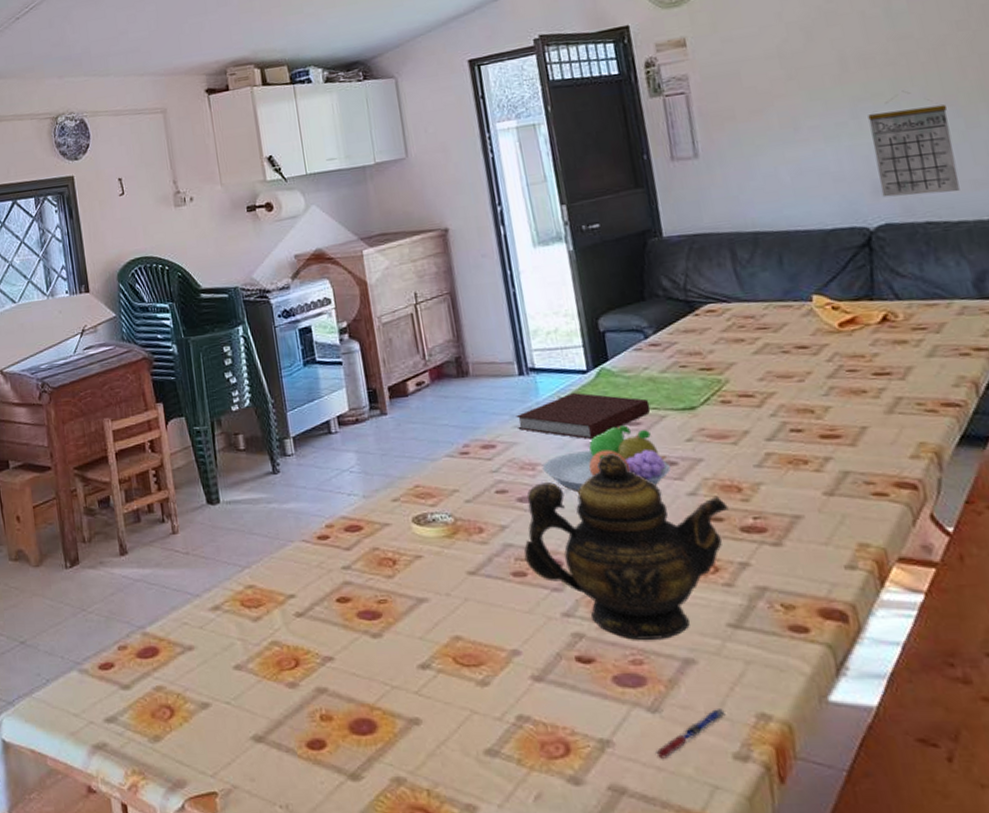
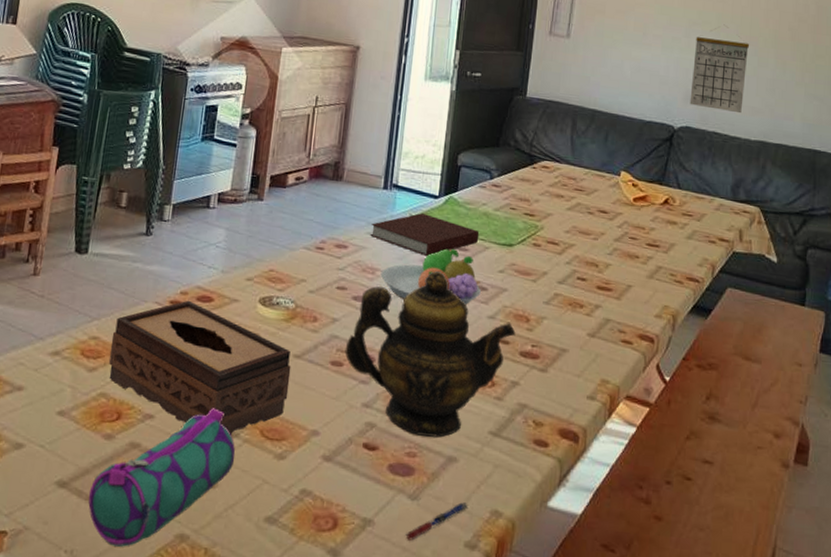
tissue box: none [267,532,474,667] -> present [109,300,291,436]
pencil case: none [287,641,433,797] -> present [88,408,235,547]

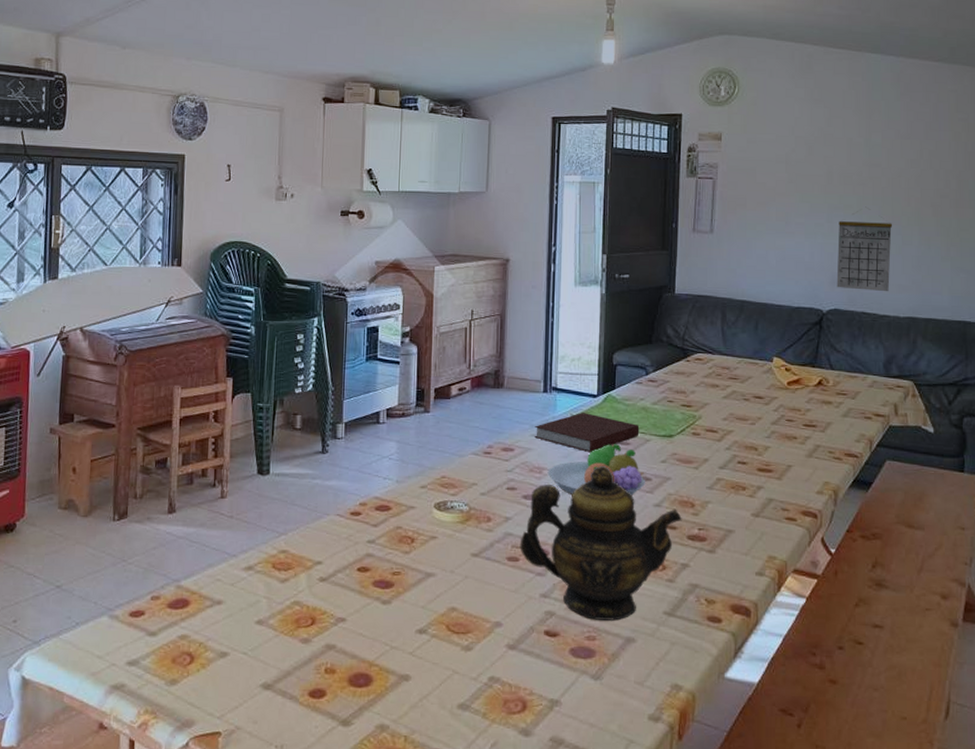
pencil case: present [88,408,235,547] -> none [292,608,425,739]
tissue box: present [109,300,291,436] -> none [299,510,470,632]
pen: present [405,502,468,541] -> none [592,679,649,717]

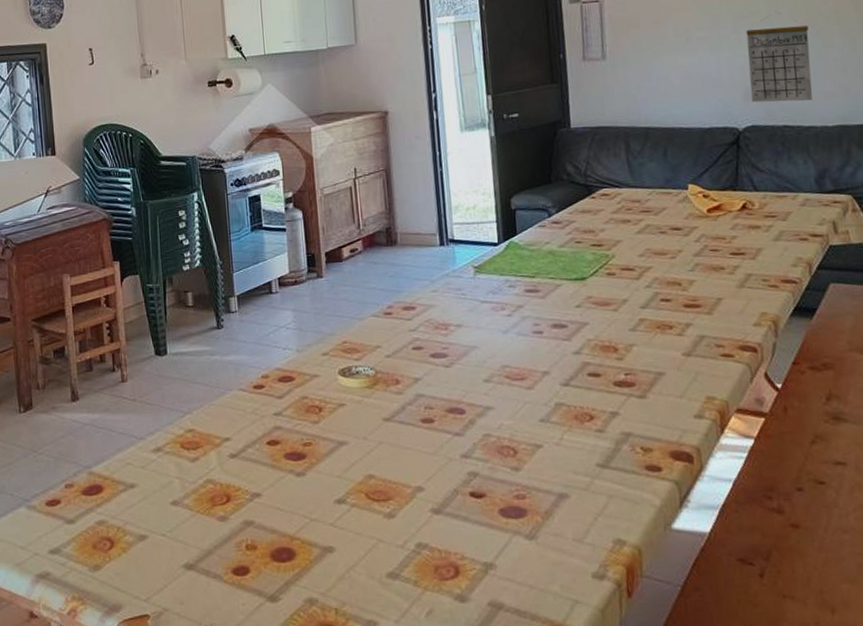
teapot: present [519,465,682,621] -> none [432,316,606,478]
notebook: present [534,413,640,452] -> none [435,263,549,303]
fruit bowl: present [547,444,645,495] -> none [454,292,561,349]

